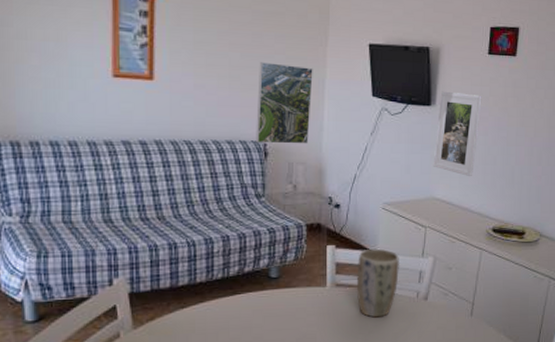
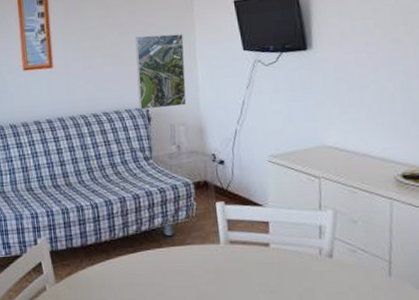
plant pot: present [356,248,400,318] -> none [249,203,296,276]
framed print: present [433,91,482,177] -> none [316,30,368,120]

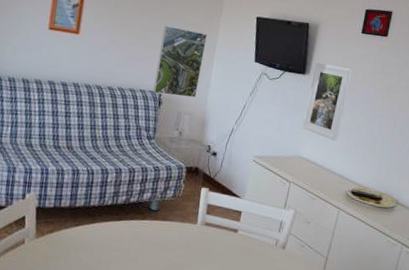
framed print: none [316,30,368,120] -> present [302,62,353,142]

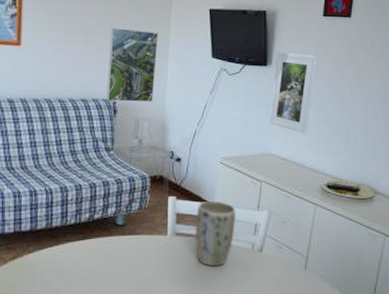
plant pot: none [222,195,264,259] -> present [195,200,237,267]

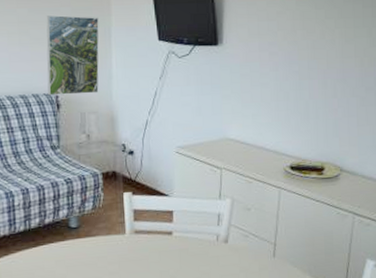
plant pot: present [195,200,237,267] -> none [154,193,198,263]
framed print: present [268,52,317,134] -> none [224,29,270,115]

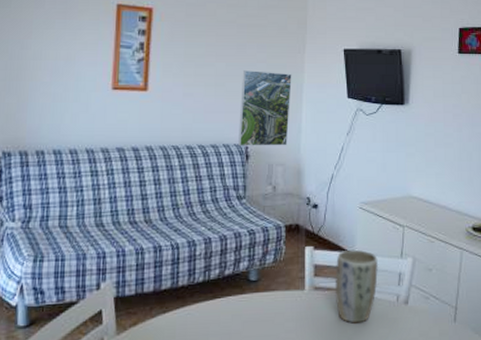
plant pot: none [154,193,198,263] -> present [335,249,379,323]

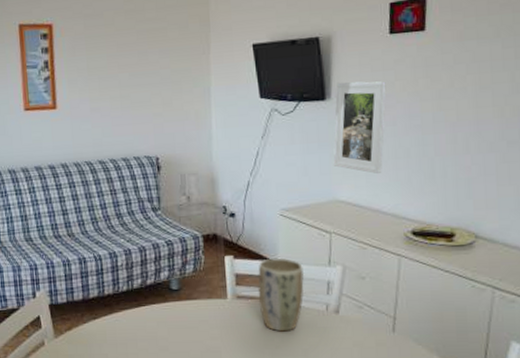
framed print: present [238,70,292,146] -> none [146,77,199,158]
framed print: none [408,90,455,174] -> present [333,81,387,175]

